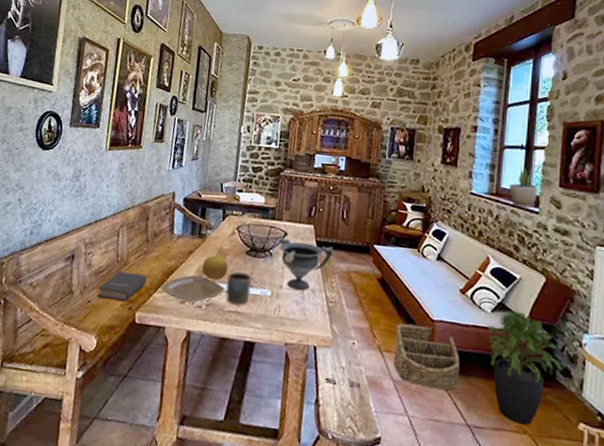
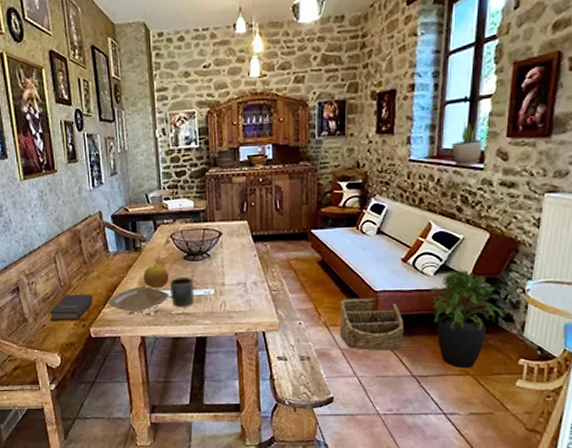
decorative bowl: present [278,237,334,292] -> none [214,237,271,286]

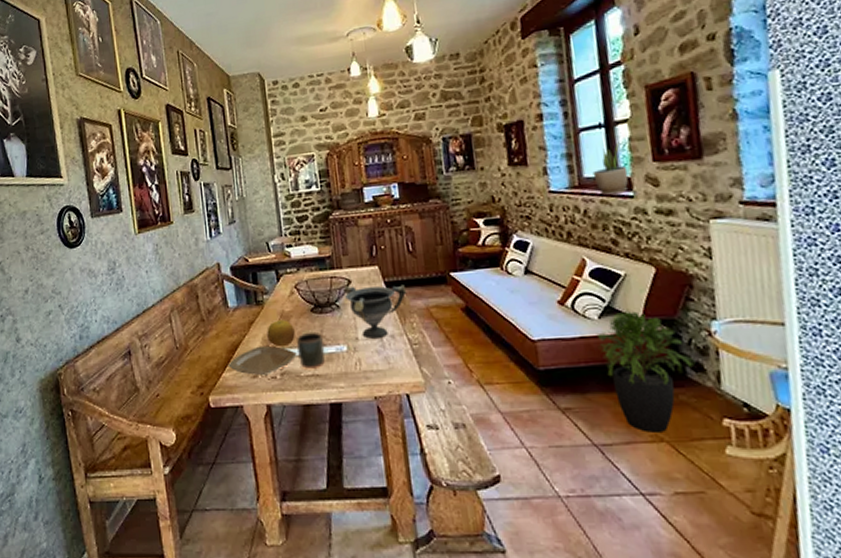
book: present [49,294,93,322] -> none [163,356,212,390]
decorative bowl: none [214,237,271,286] -> present [343,285,407,340]
basket: present [340,297,404,351] -> none [493,348,576,414]

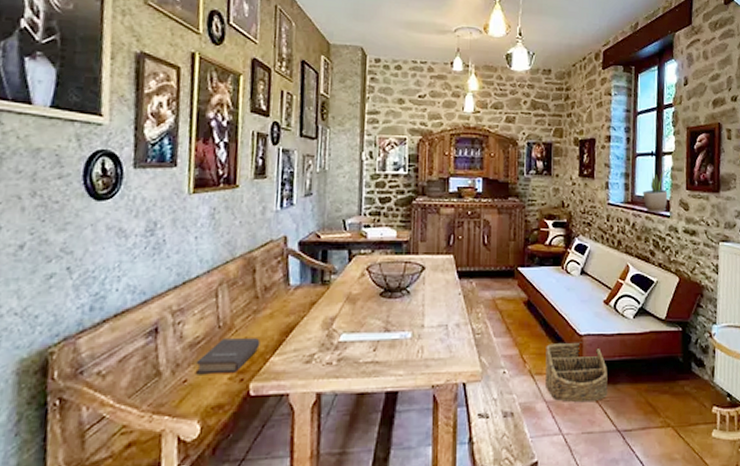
book: none [163,356,212,390] -> present [195,338,261,375]
plate: present [228,345,297,376] -> none [278,328,358,361]
fruit: present [266,320,295,348] -> none [328,302,360,331]
mug: present [296,331,326,369] -> none [359,316,389,355]
decorative bowl: present [343,285,407,340] -> none [416,272,477,328]
basket: none [493,348,576,414] -> present [546,342,608,403]
potted plant: present [596,310,693,433] -> none [630,312,696,419]

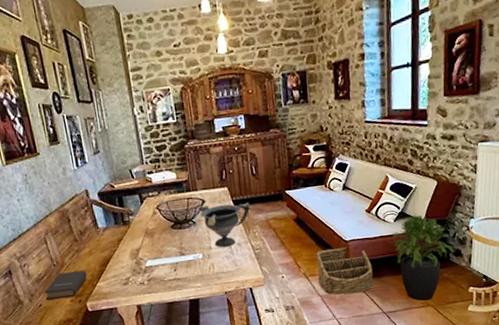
decorative bowl: none [416,272,477,328] -> present [198,202,251,248]
potted plant: none [630,312,696,419] -> present [391,214,454,301]
potted plant: present [642,169,668,213] -> none [399,79,425,124]

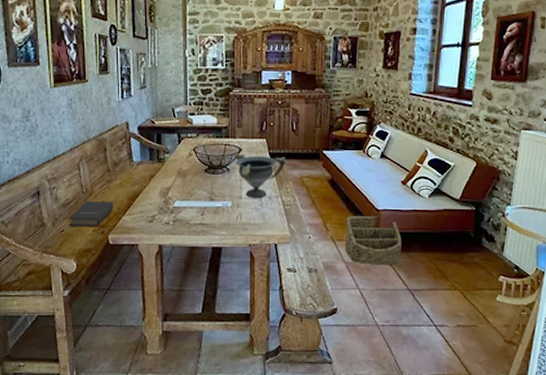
potted plant: present [391,214,454,301] -> none [424,193,488,283]

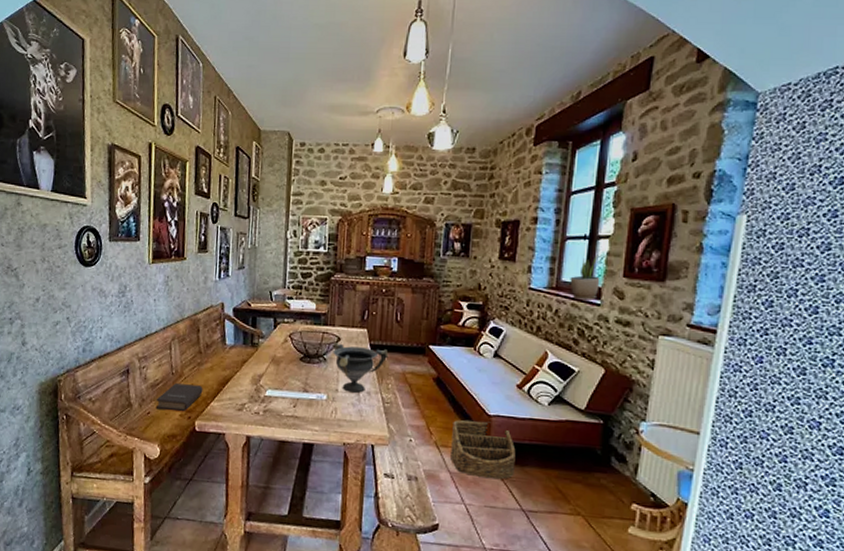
potted plant: none [445,60,472,102] -> present [569,254,600,300]

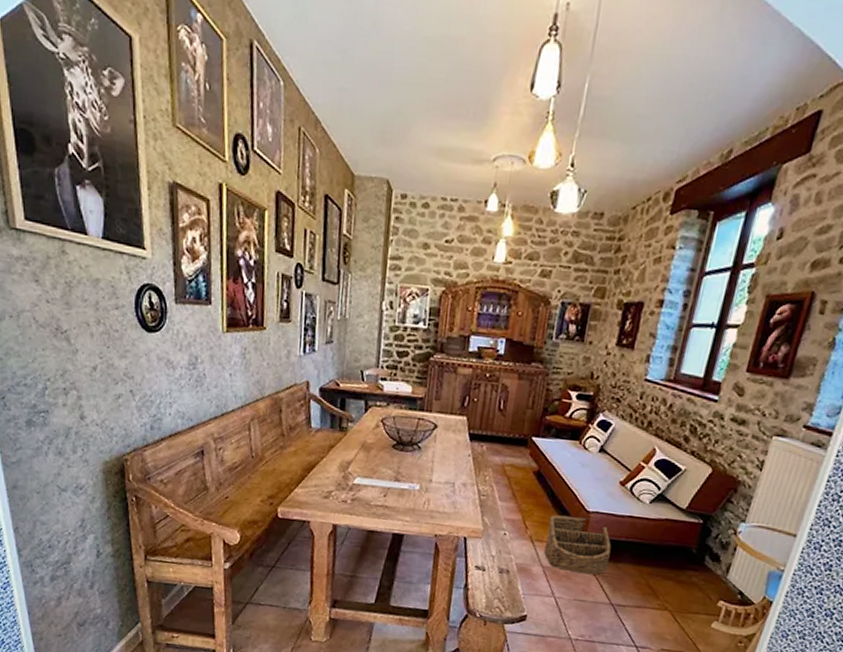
book: present [155,383,203,412] -> none [234,467,286,498]
decorative bowl: present [332,342,389,394] -> none [428,430,488,485]
potted plant: present [569,254,600,300] -> none [688,345,724,396]

